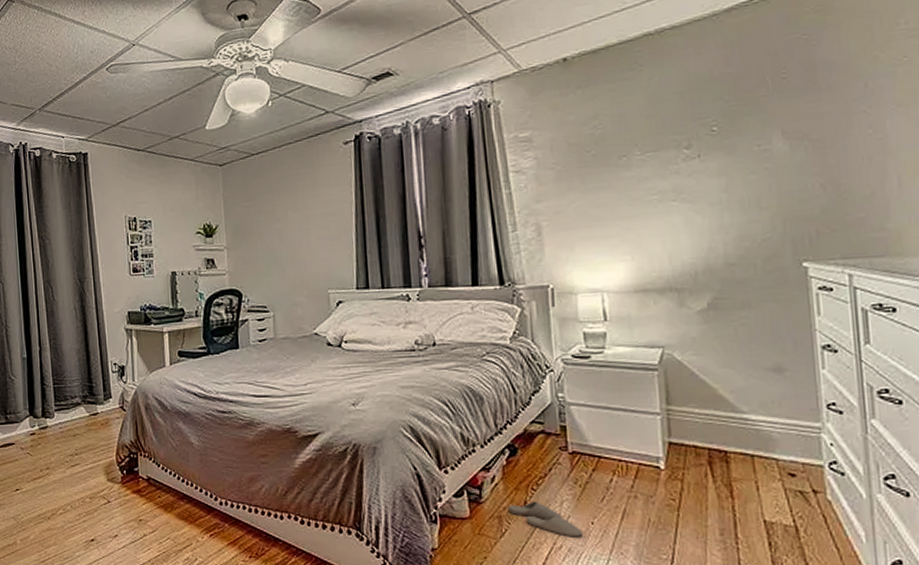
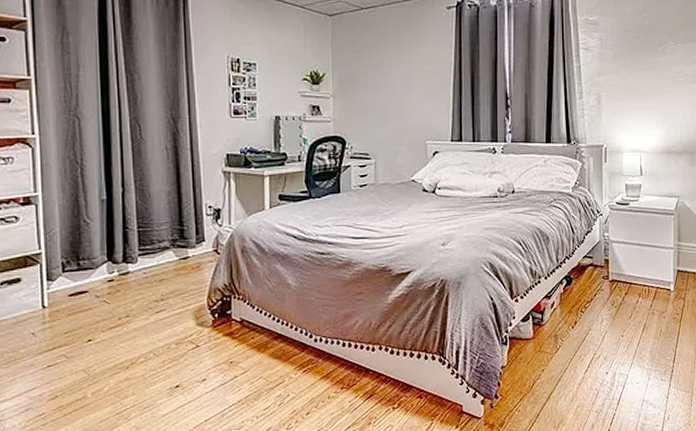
slippers: present [507,501,584,537] -> none [562,321,616,348]

